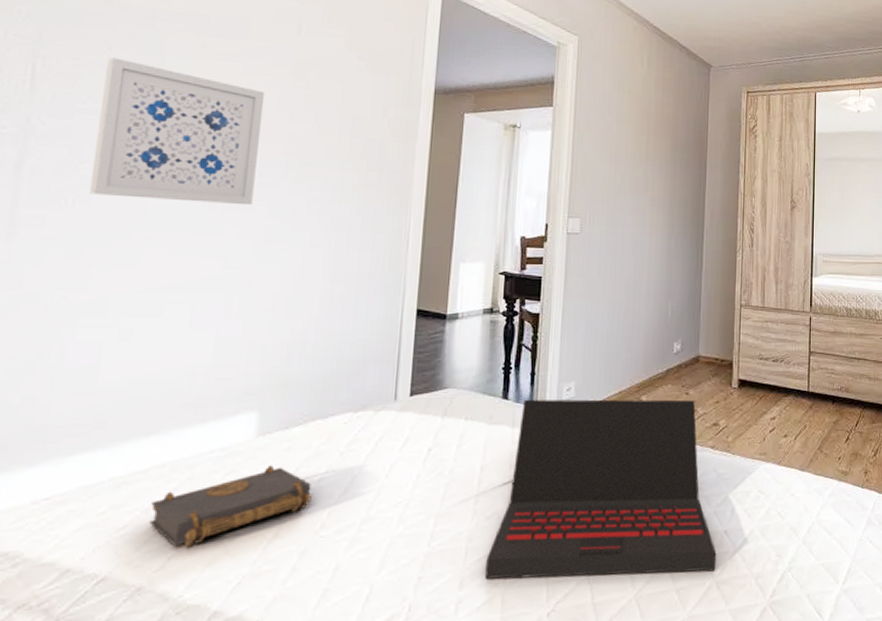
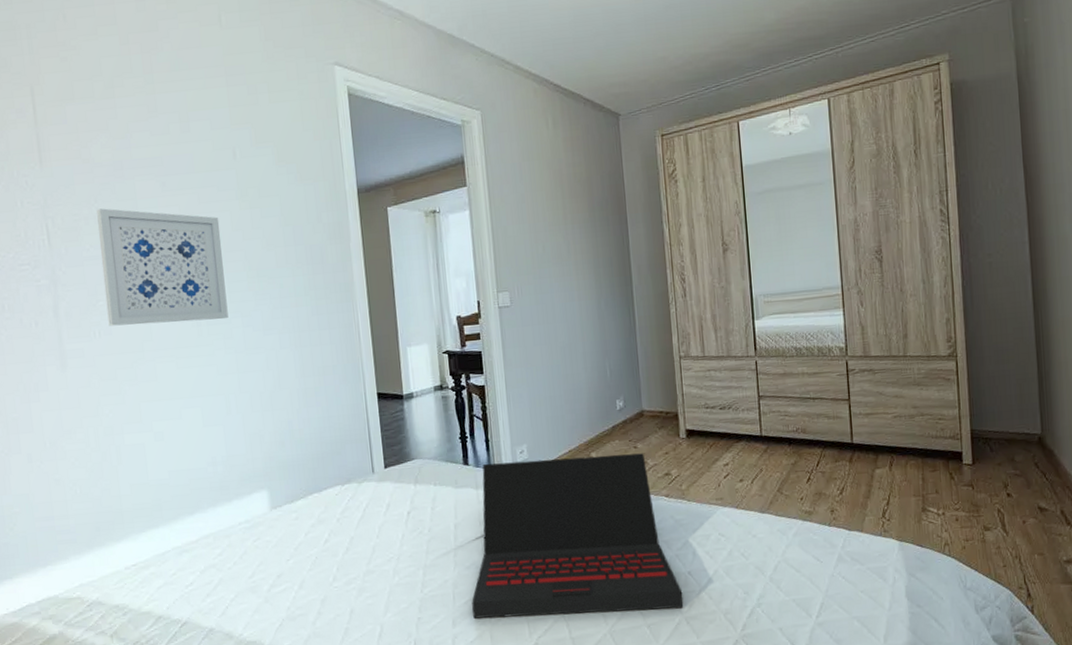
book: present [149,465,312,548] -> none [206,532,322,598]

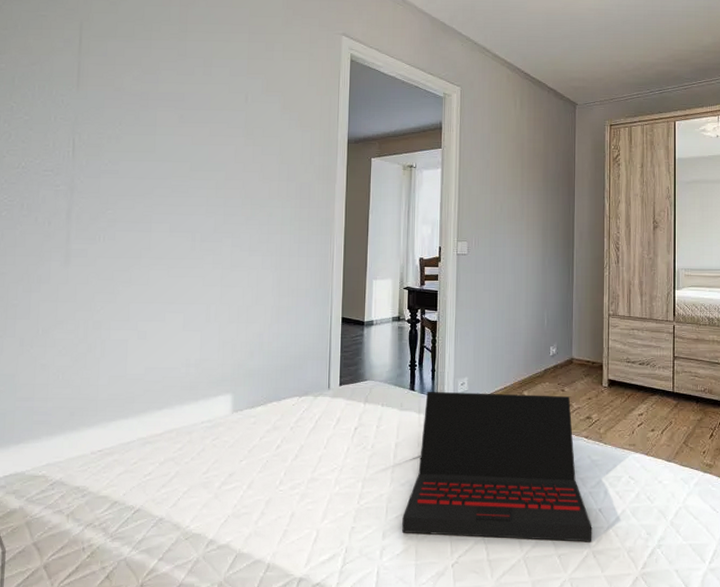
wall art: present [97,208,229,326] -> none [113,131,225,238]

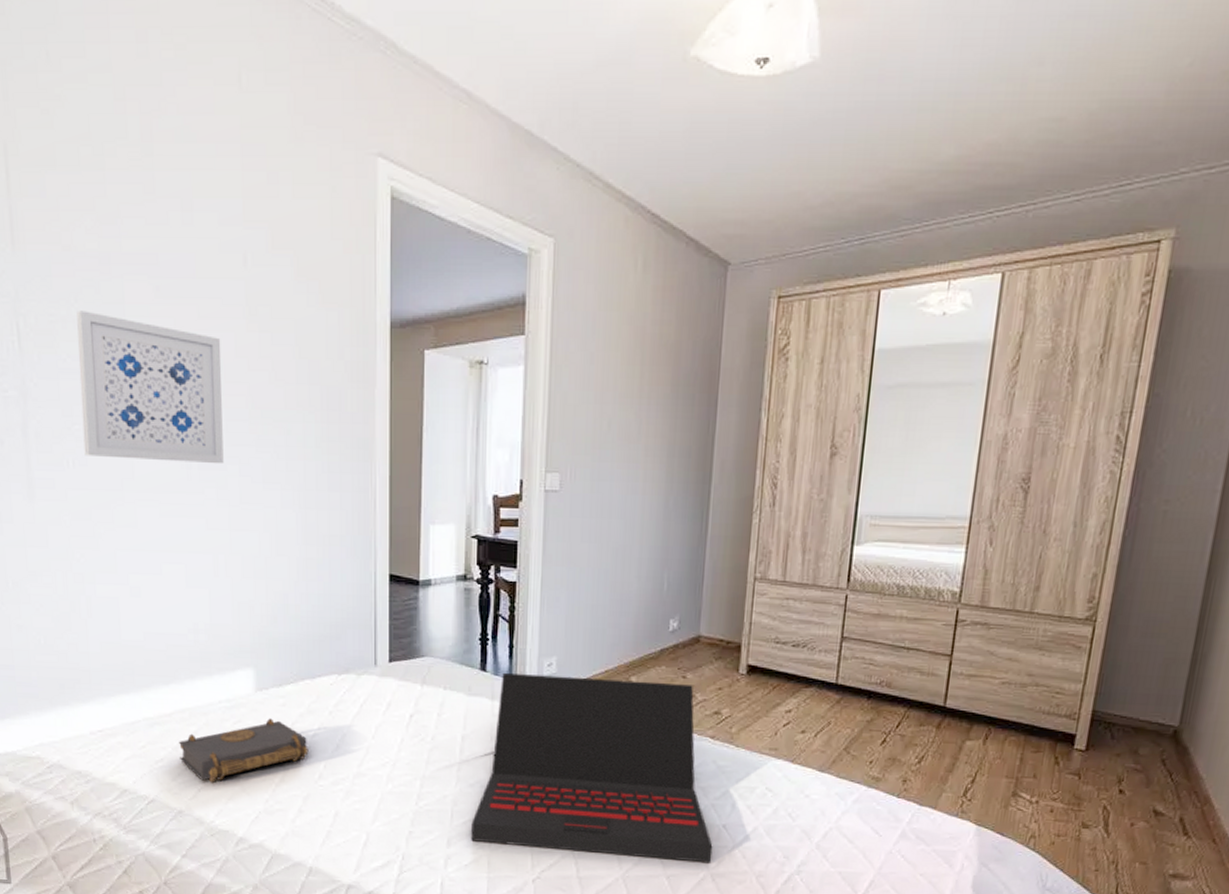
wall art: none [113,131,225,238] -> present [77,310,224,464]
book: none [165,435,273,492] -> present [179,718,309,783]

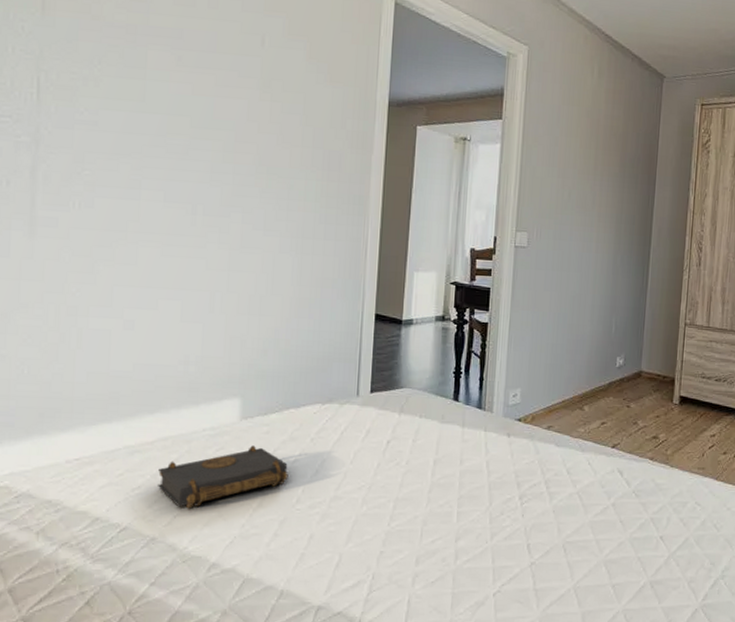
wall art: present [77,310,224,464] -> none [92,71,235,212]
laptop: present [471,672,713,863] -> none [438,402,652,572]

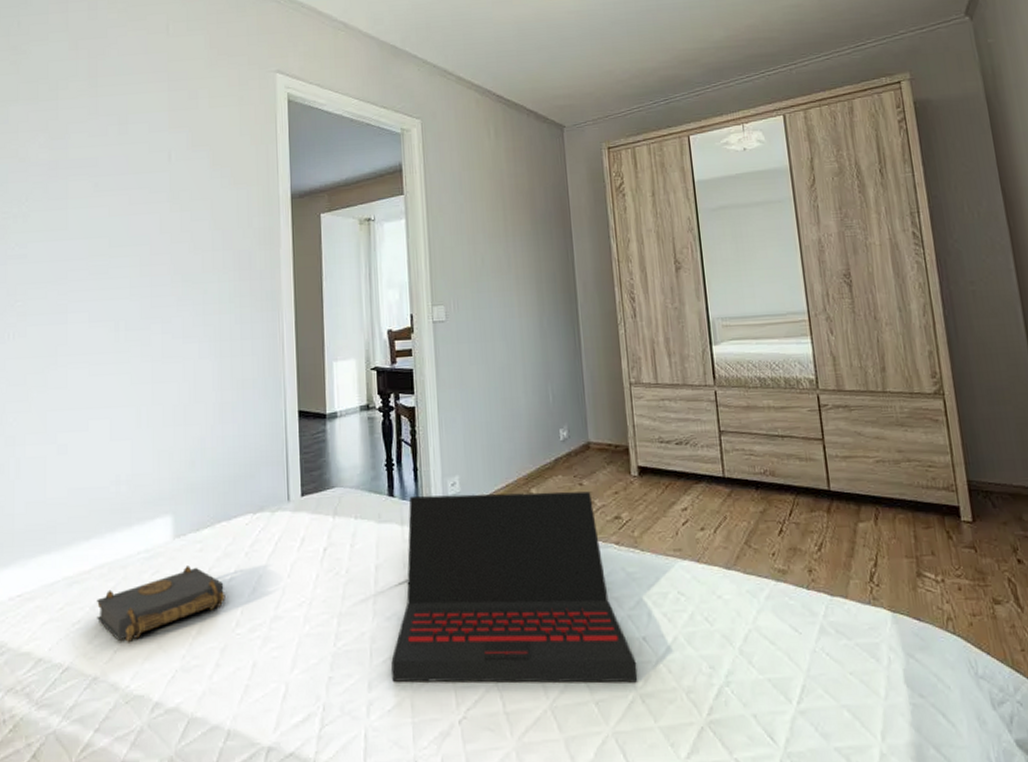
laptop: none [438,402,652,572] -> present [391,491,638,683]

